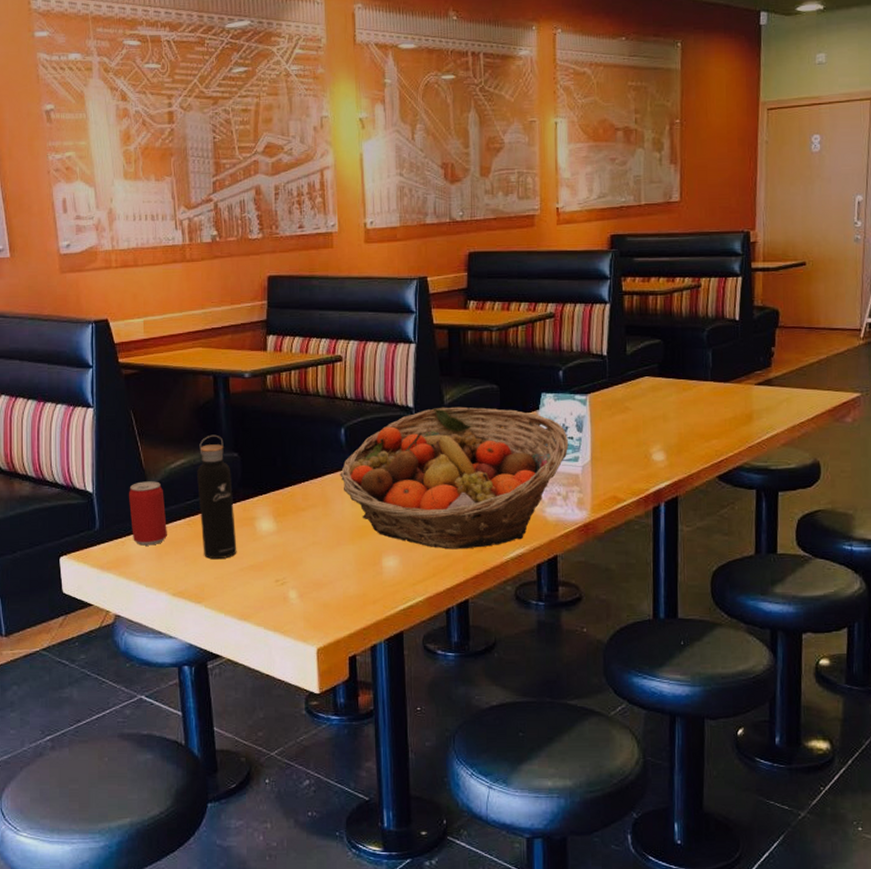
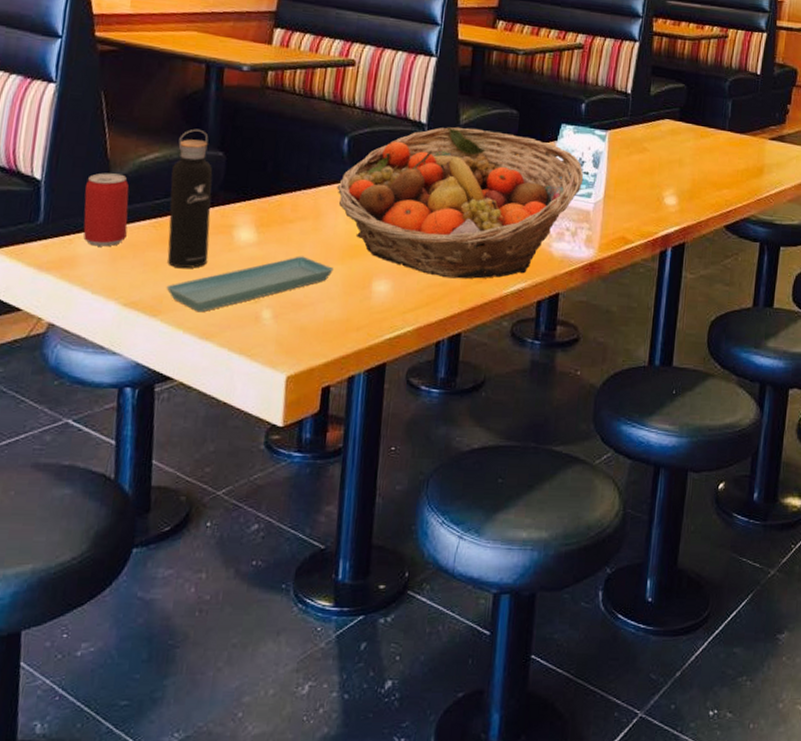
saucer: none [205,540,346,597] -> present [166,256,334,313]

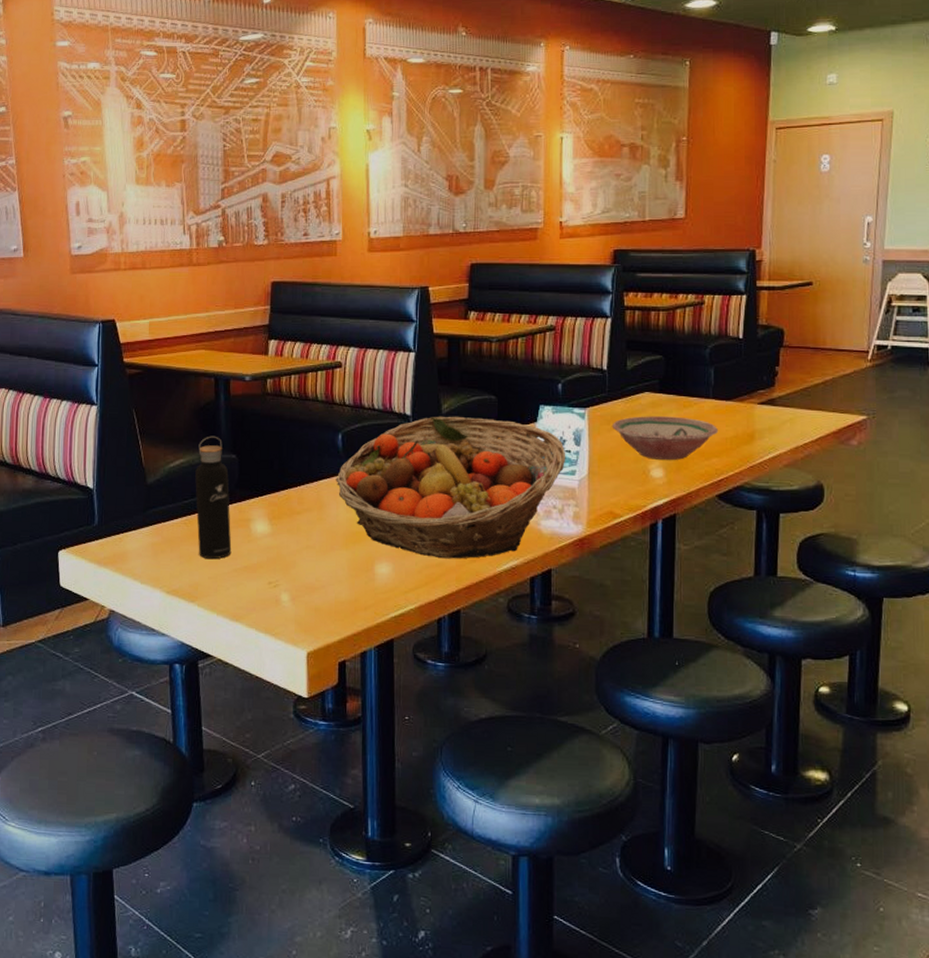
beer can: present [83,173,129,247] -> none [128,479,164,543]
saucer: present [166,256,334,313] -> none [199,544,339,597]
bowl: none [631,142,732,189] -> present [612,416,719,460]

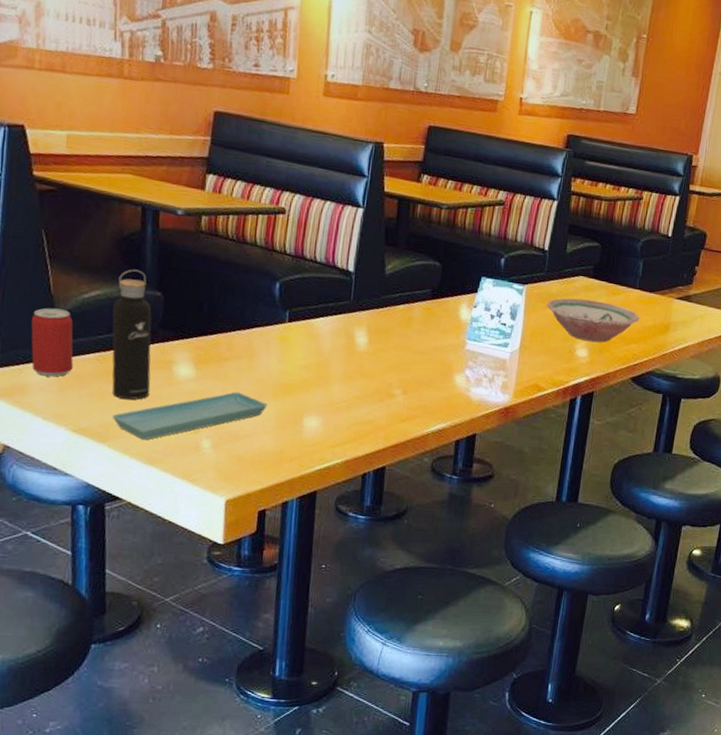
beer can: none [128,479,164,543] -> present [31,308,74,377]
saucer: none [199,544,339,597] -> present [112,391,268,440]
fruit basket: present [336,416,566,559] -> none [269,276,502,419]

